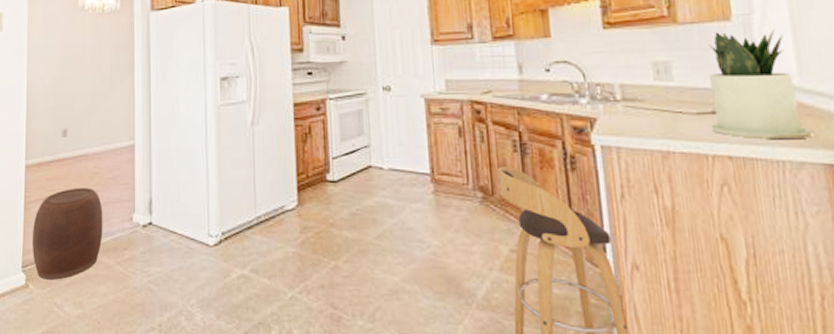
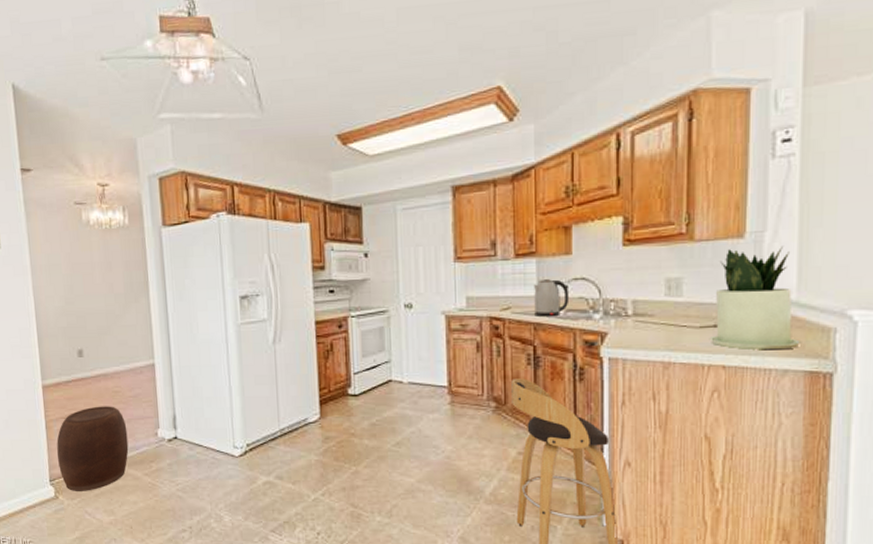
kettle: none [514,62,553,100] -> present [534,279,570,316]

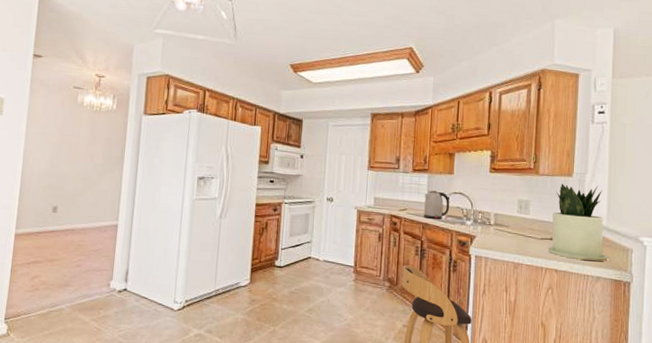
stool: present [56,406,129,491] -> none [15,256,84,331]

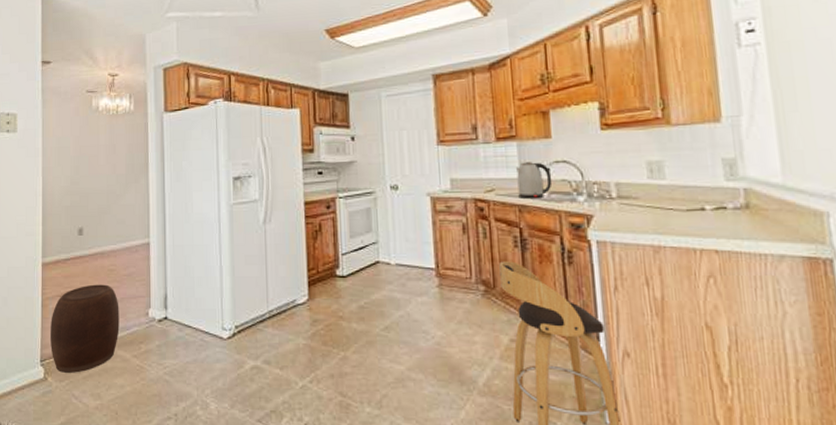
stool: none [15,256,84,331] -> present [51,284,120,373]
planter: present [547,184,610,262] -> none [698,129,795,235]

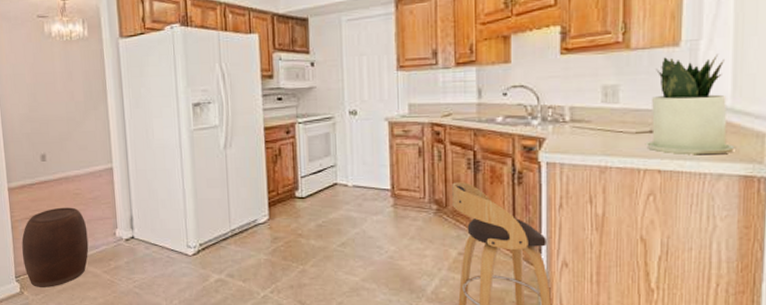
kettle: present [516,162,553,198] -> none [474,87,509,122]
planter: none [698,129,795,235] -> present [645,53,737,155]

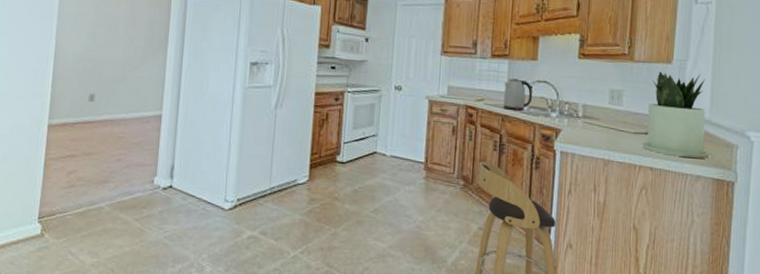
stool: present [21,207,89,287] -> none [50,149,125,232]
kettle: none [474,87,509,122] -> present [503,78,533,111]

